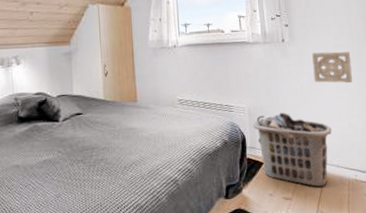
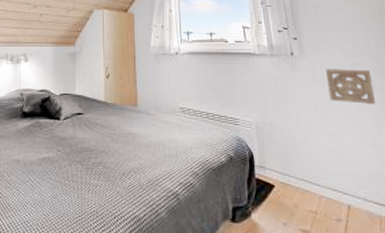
clothes hamper: present [253,112,332,187] -> none [261,130,355,222]

